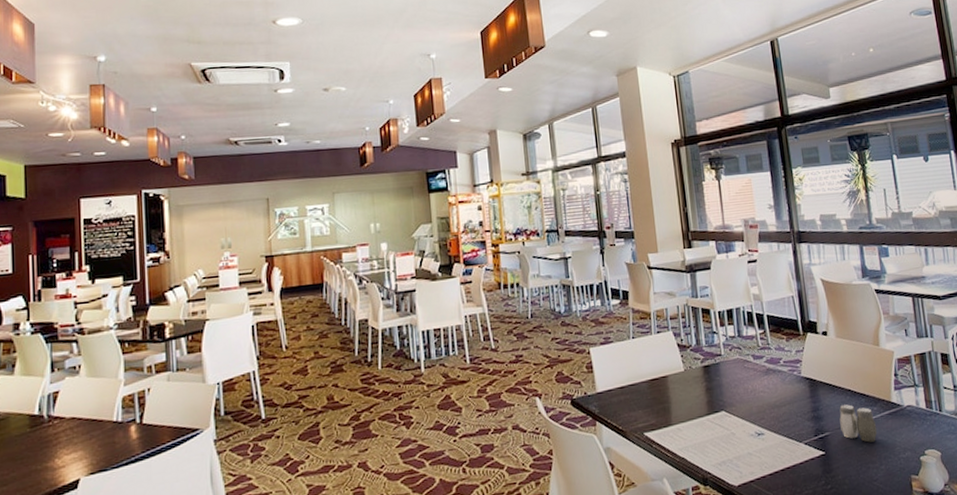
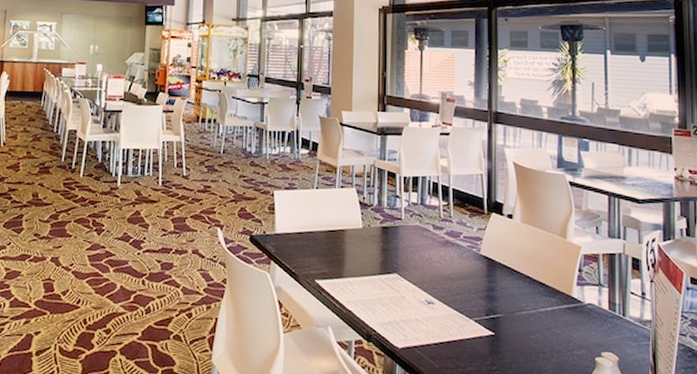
salt and pepper shaker: present [839,404,877,443] -> none [514,290,553,333]

